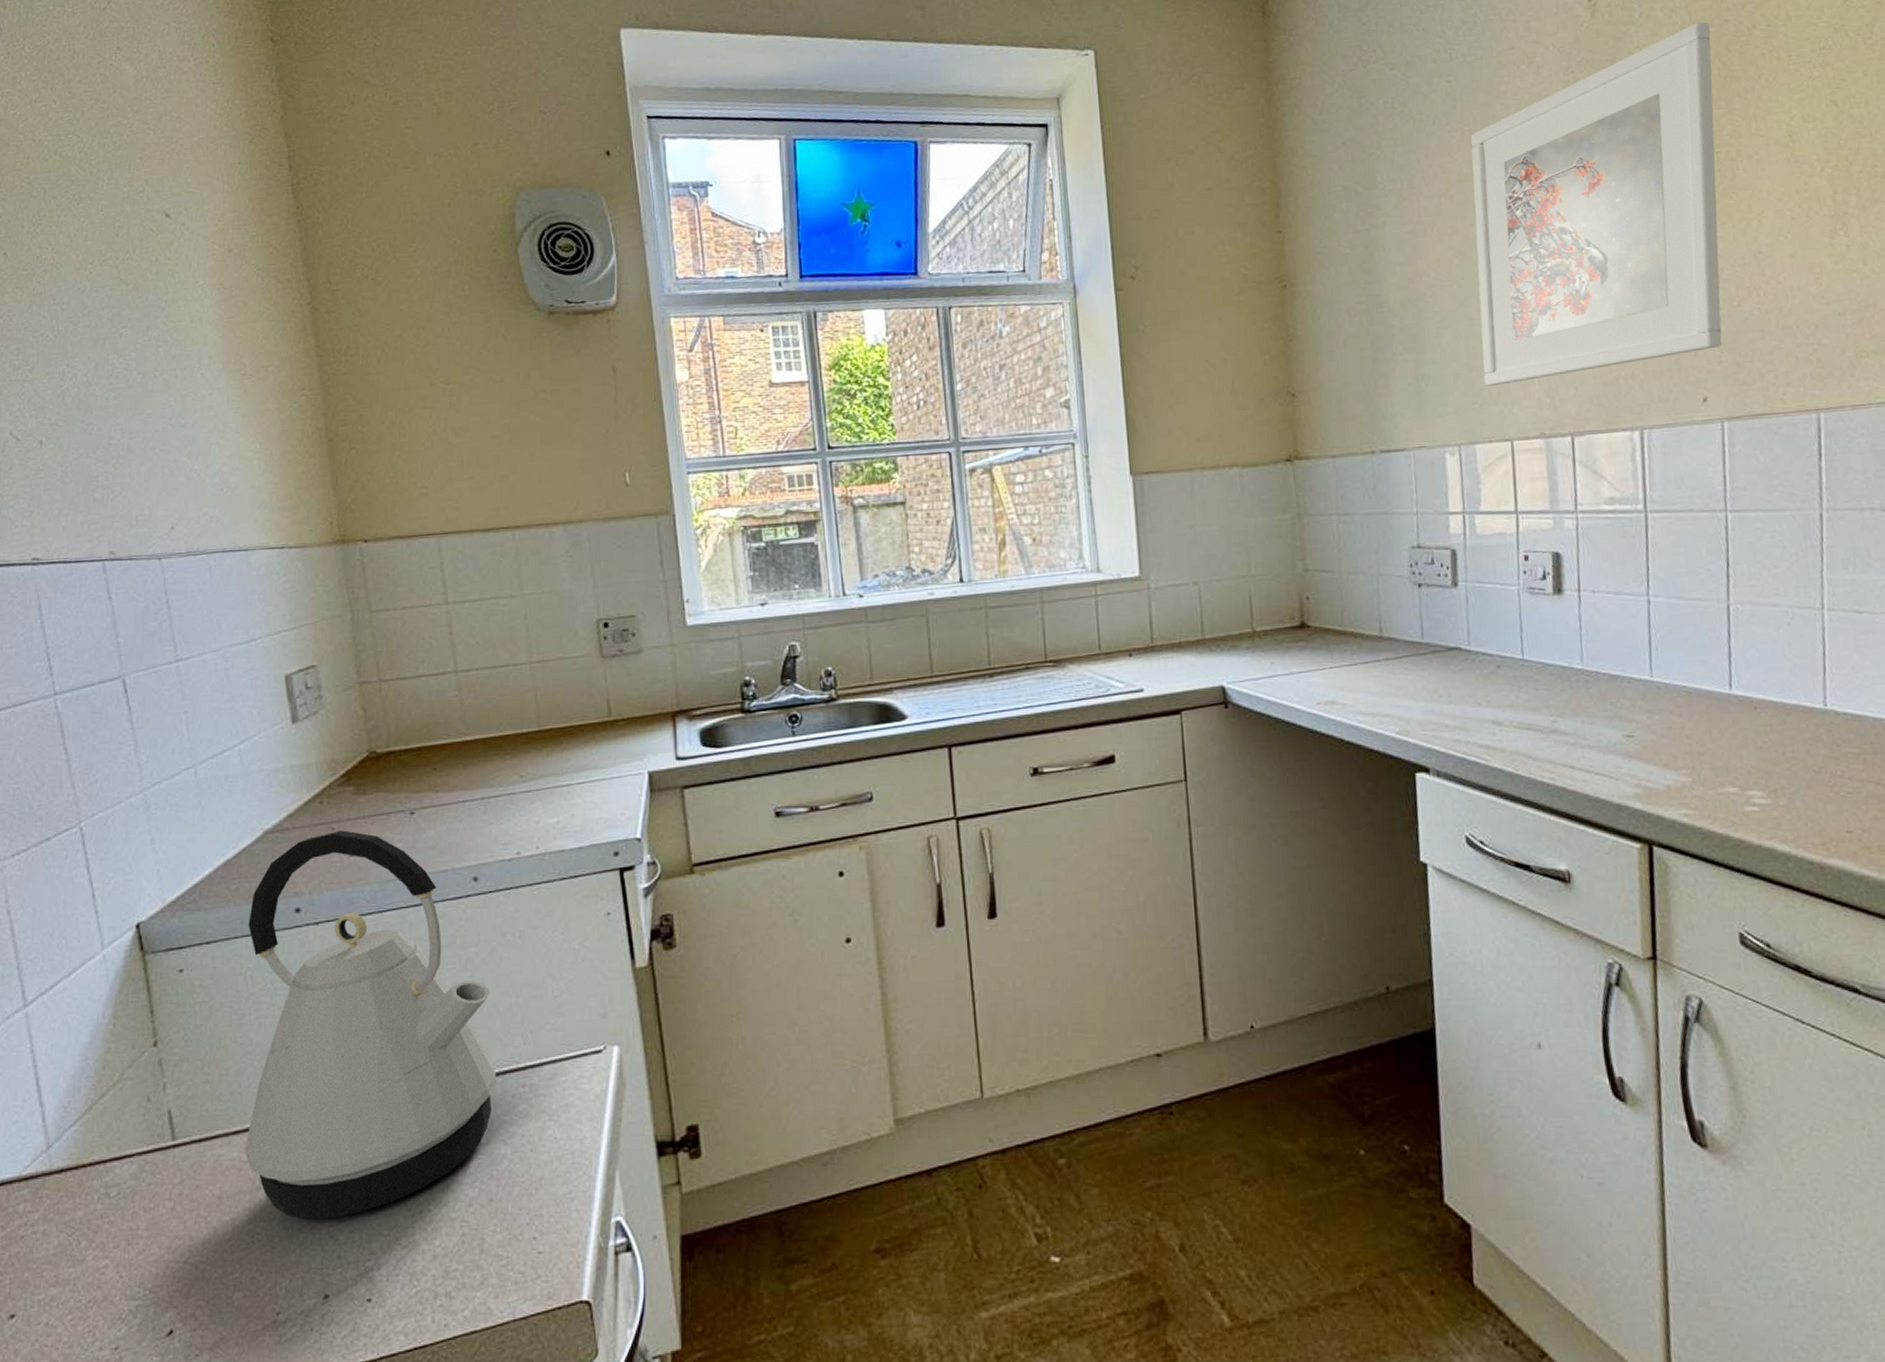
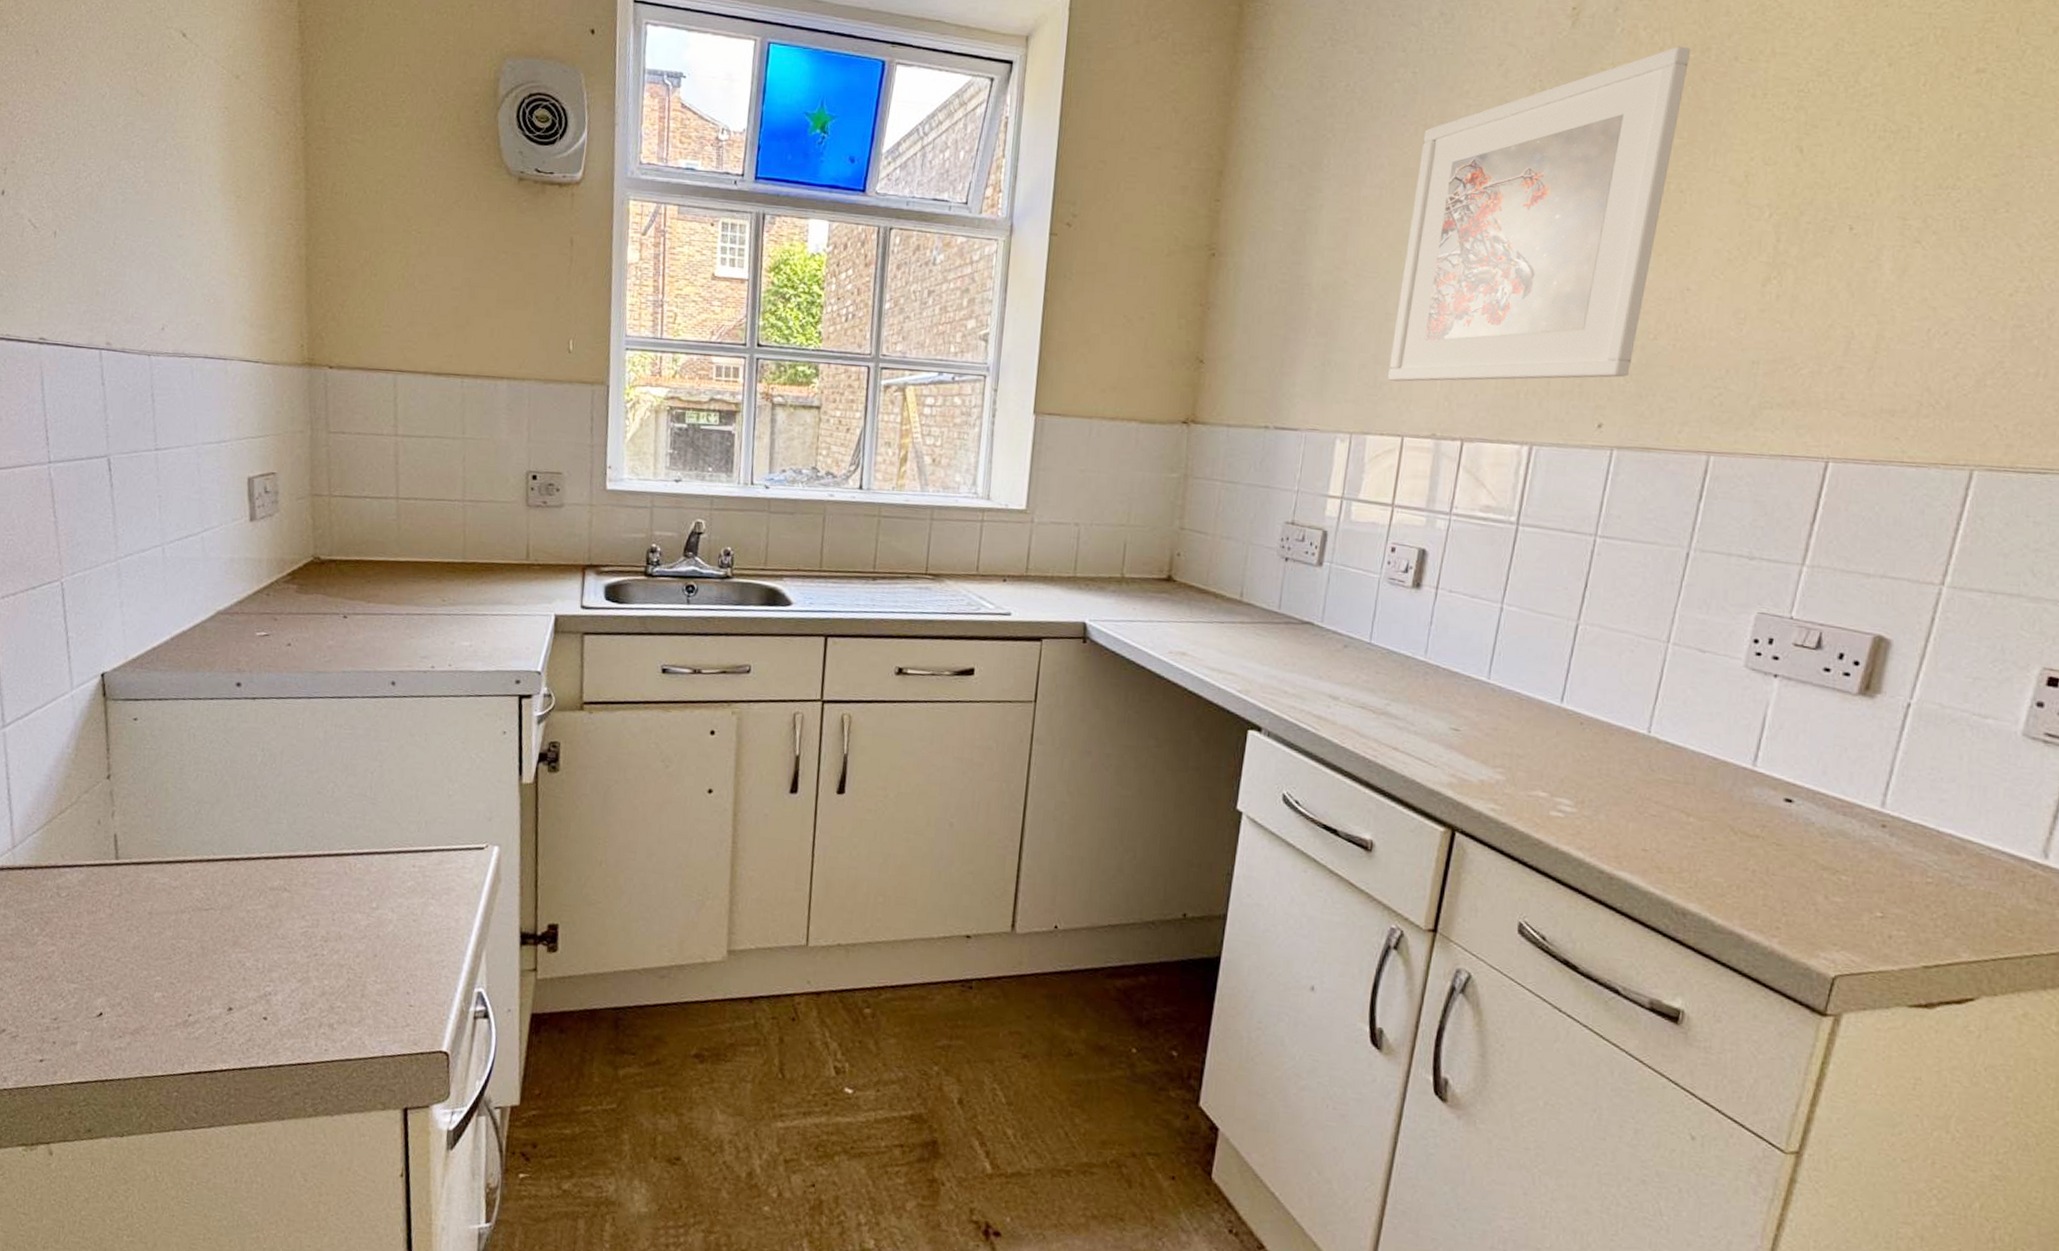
kettle: present [245,830,497,1220] -> none [174,621,395,947]

